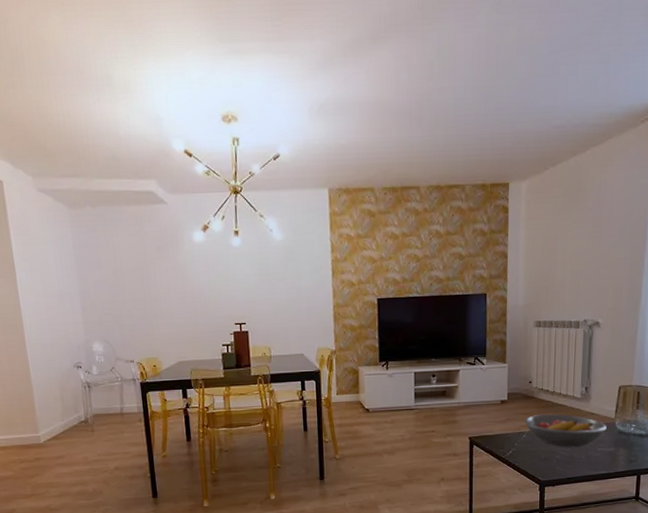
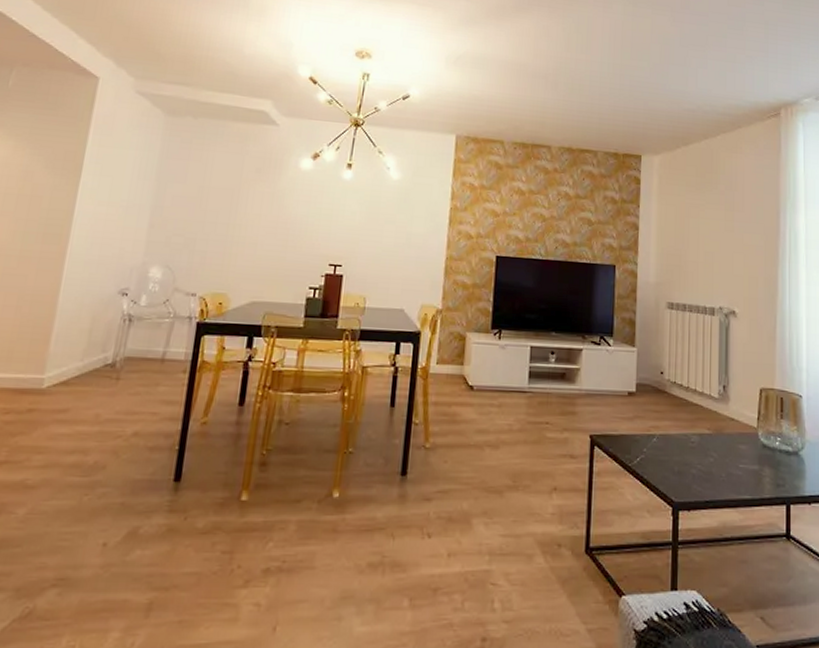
fruit bowl: present [524,414,608,448] -> none [655,414,750,461]

